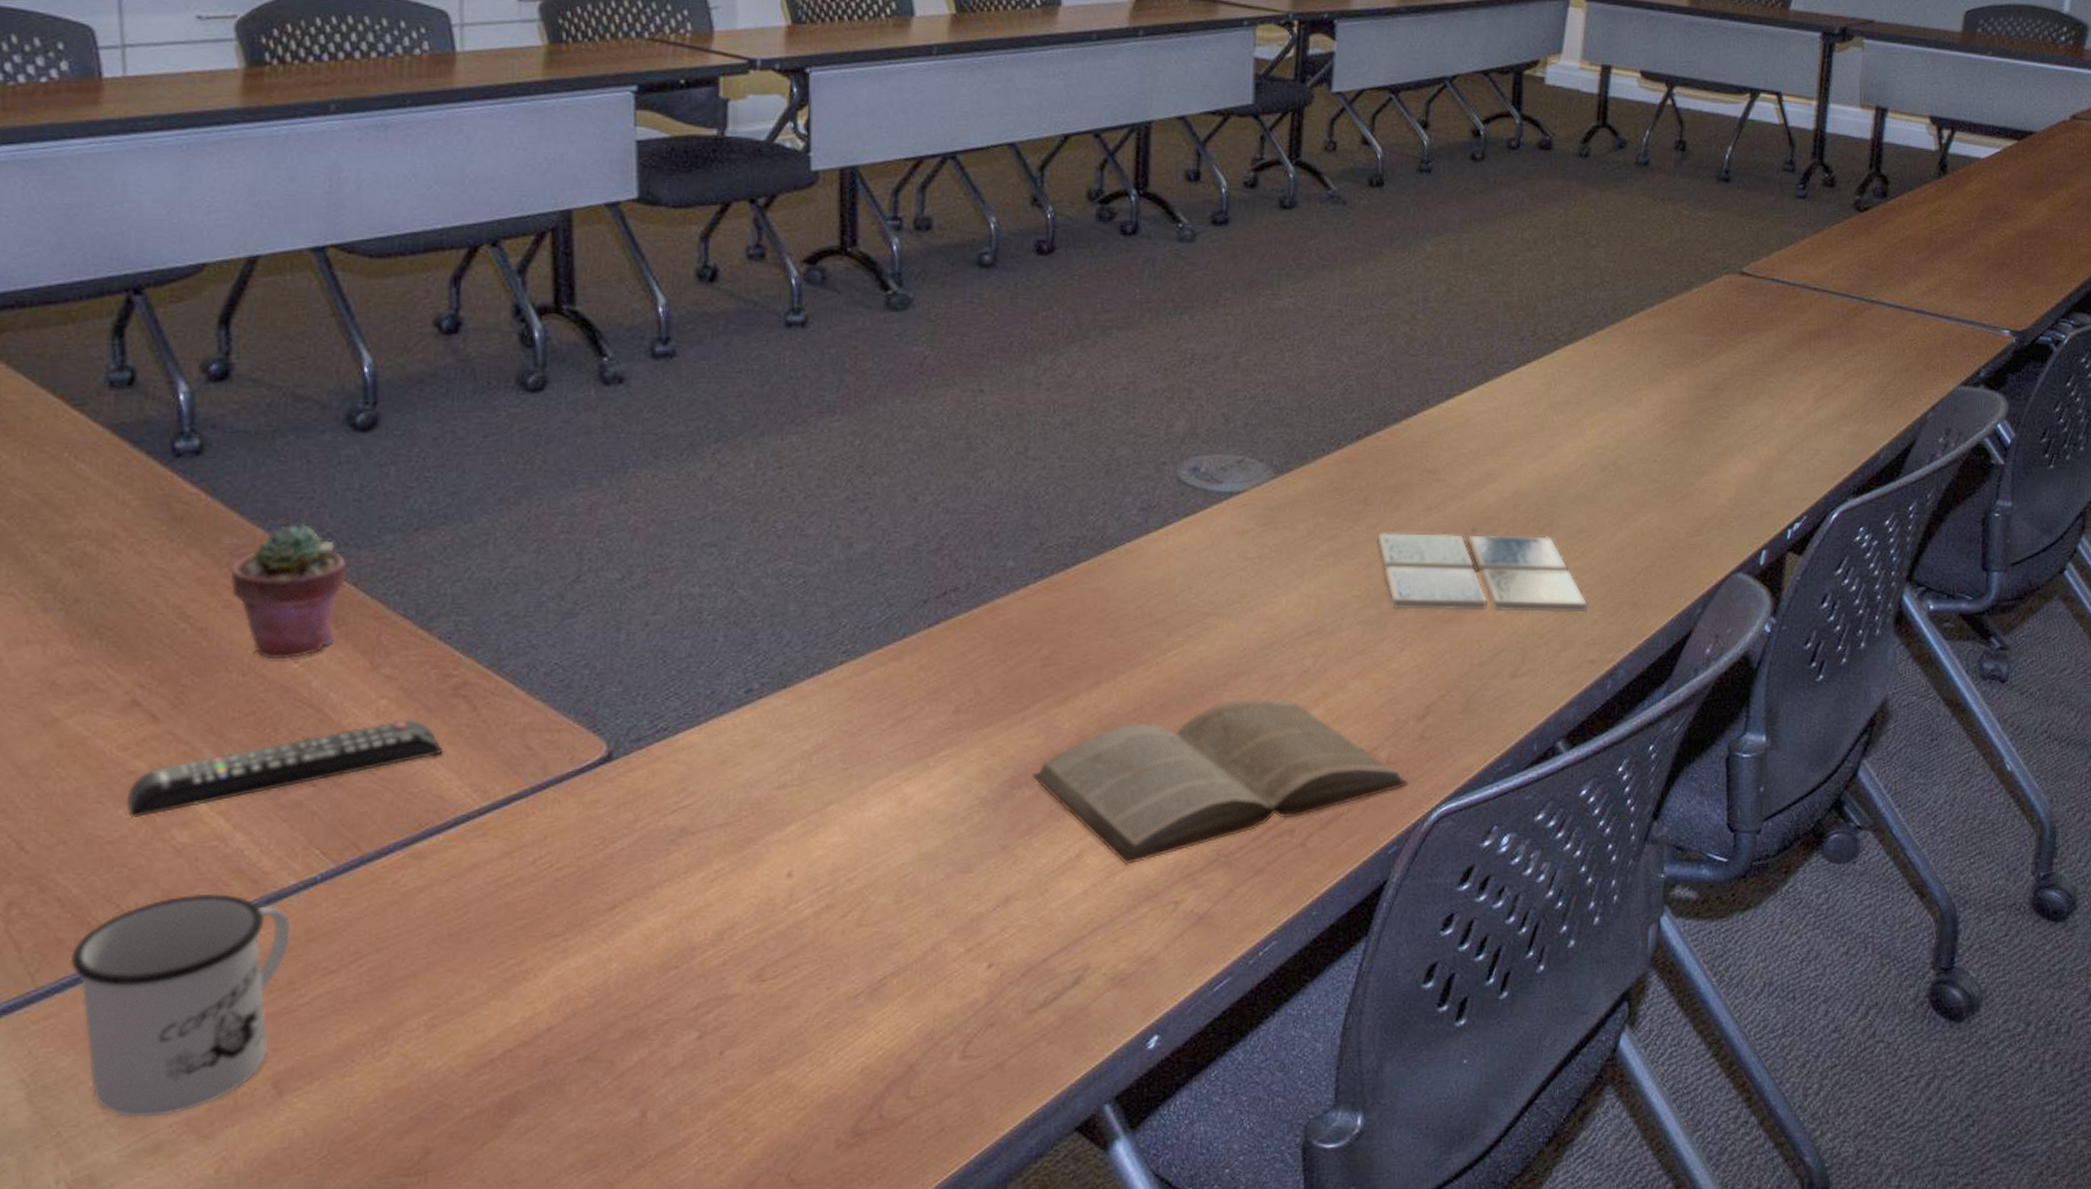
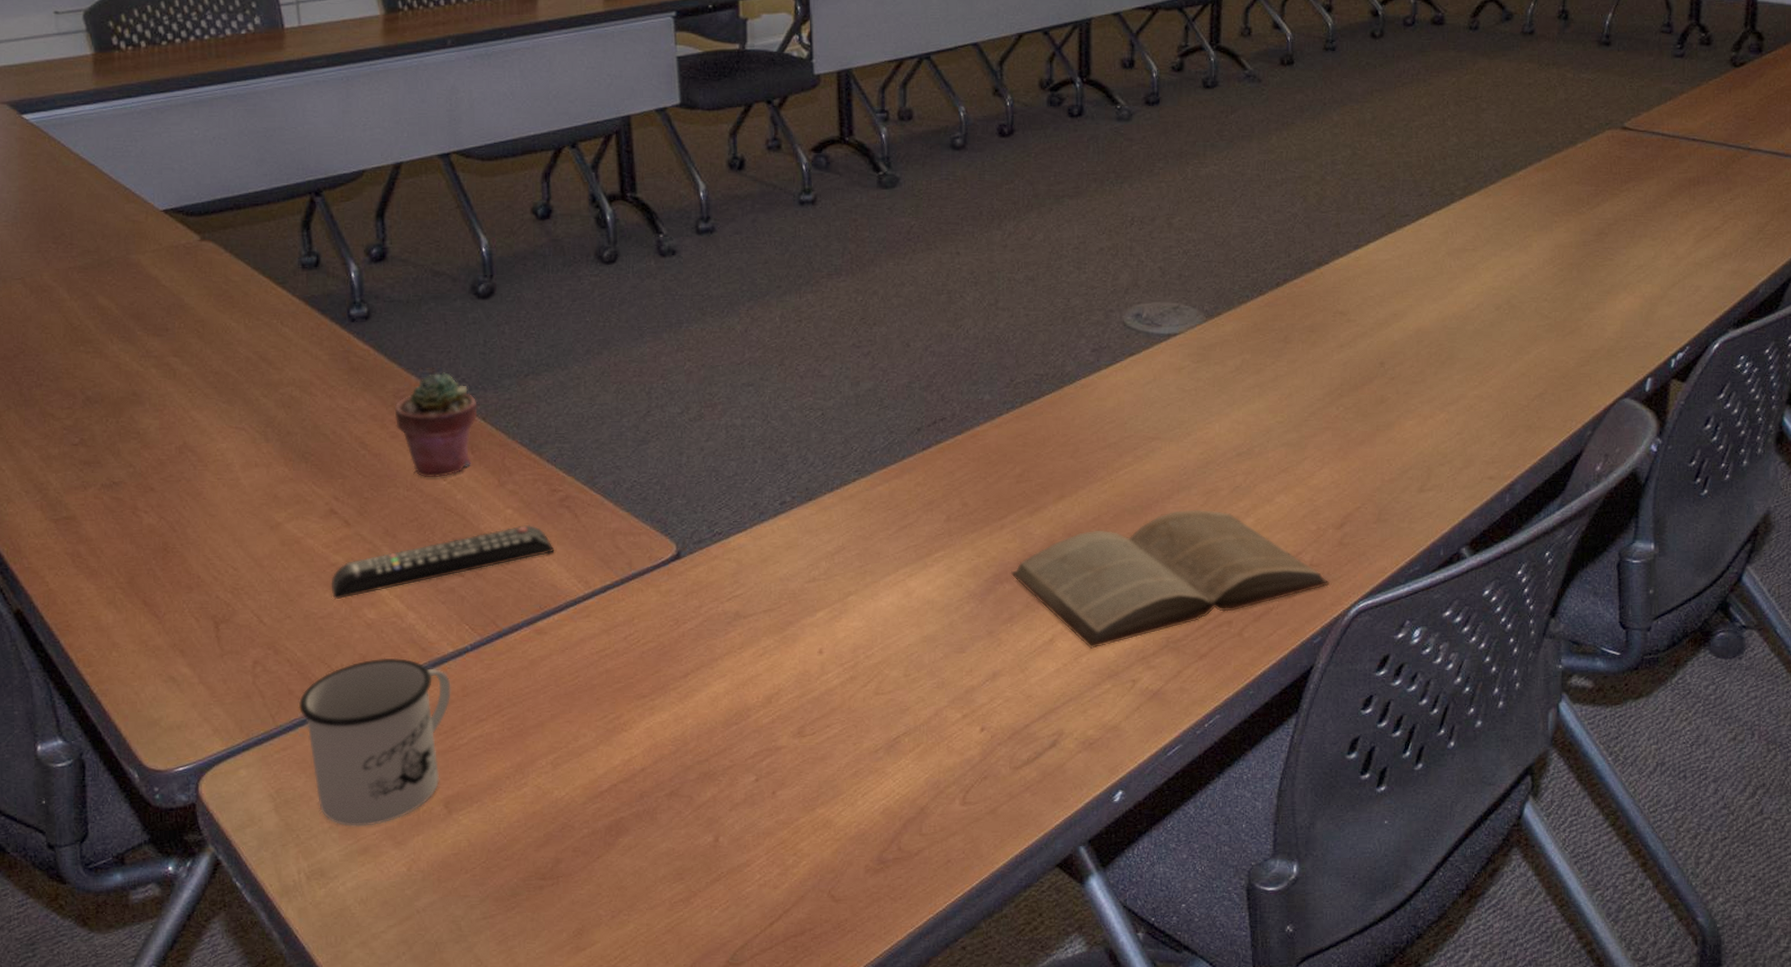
drink coaster: present [1377,532,1588,613] -> none [1297,366,1486,435]

